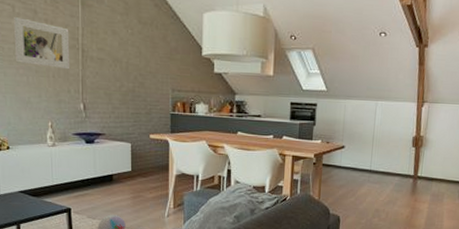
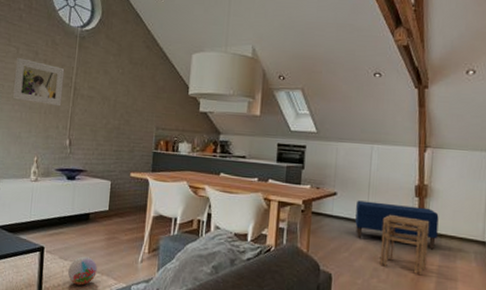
bench: none [360,152,432,192] -> present [355,200,439,250]
stool: none [380,164,424,213] -> present [379,215,430,276]

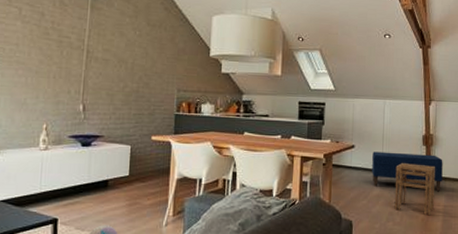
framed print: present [13,58,65,107] -> none [16,19,76,70]

